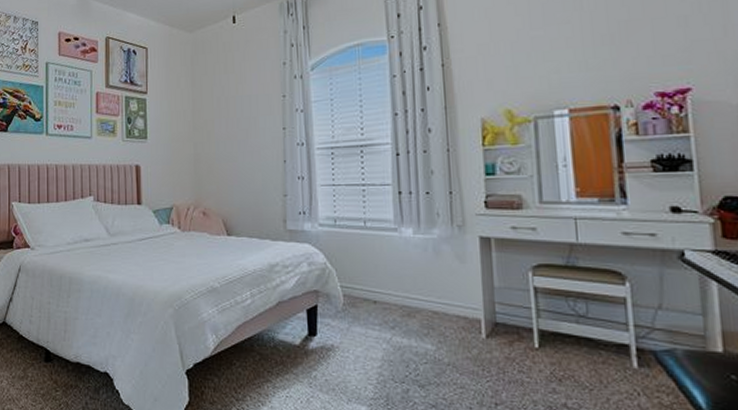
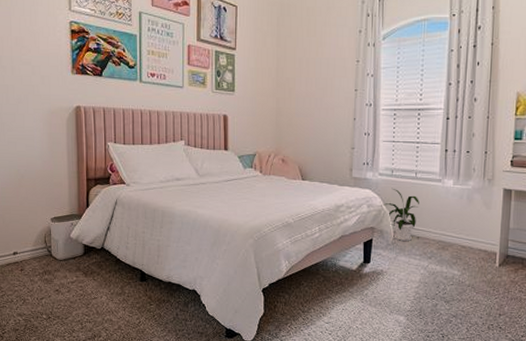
house plant: none [327,241,372,307] -> present [383,188,419,241]

